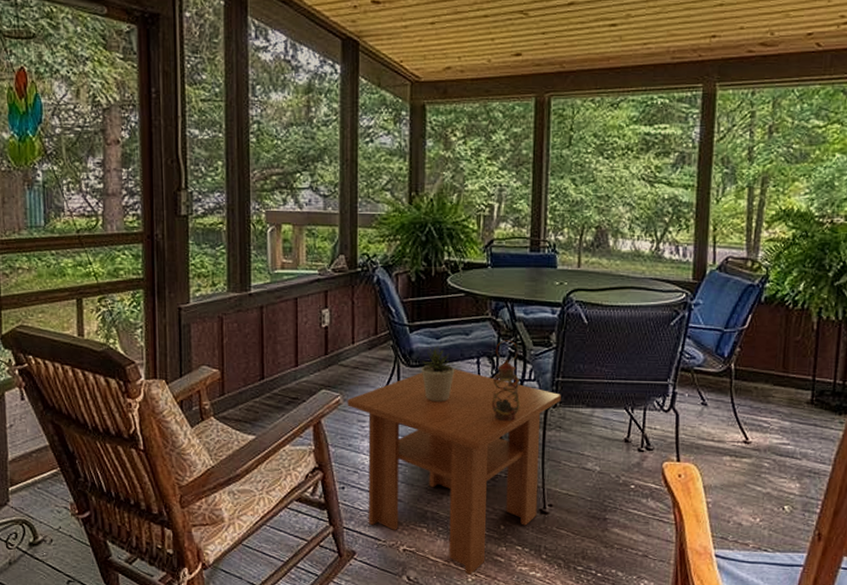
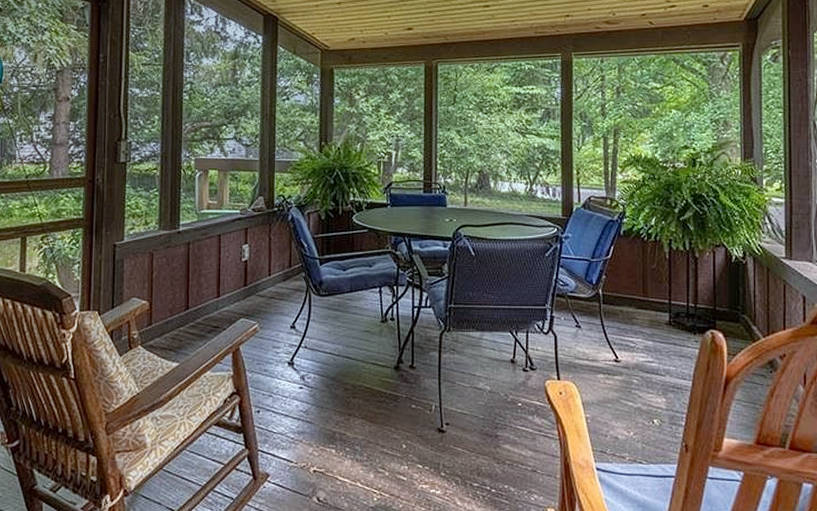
coffee table: present [347,369,561,575] -> none [263,297,454,494]
potted plant: present [421,346,455,402] -> none [329,277,360,328]
lantern: present [491,340,520,422] -> none [392,271,418,346]

